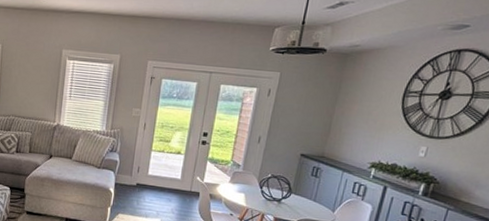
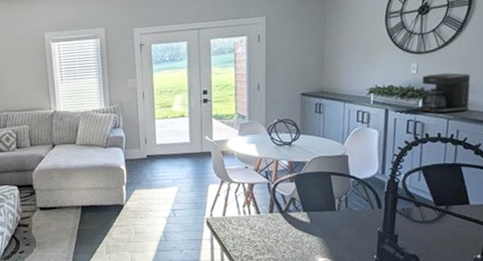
coffee maker: none [416,160,481,205] -> present [416,72,471,114]

